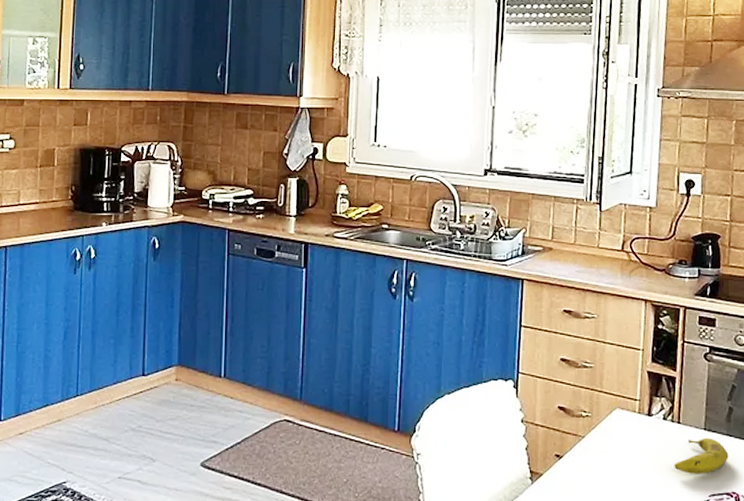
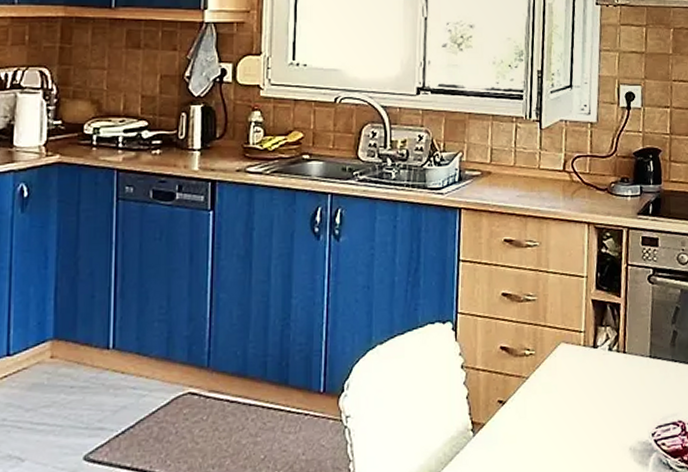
fruit: present [674,437,729,474] -> none [620,365,674,407]

